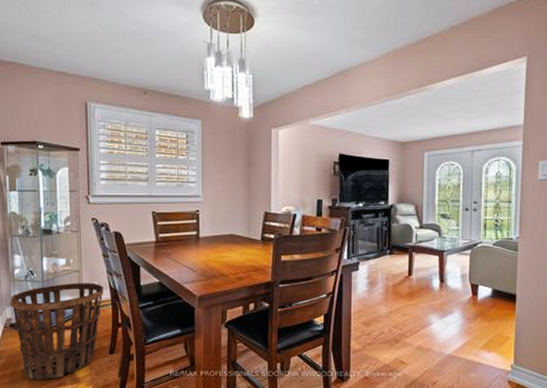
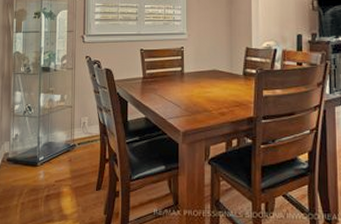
basket: present [10,283,104,379] -> none [8,118,93,215]

